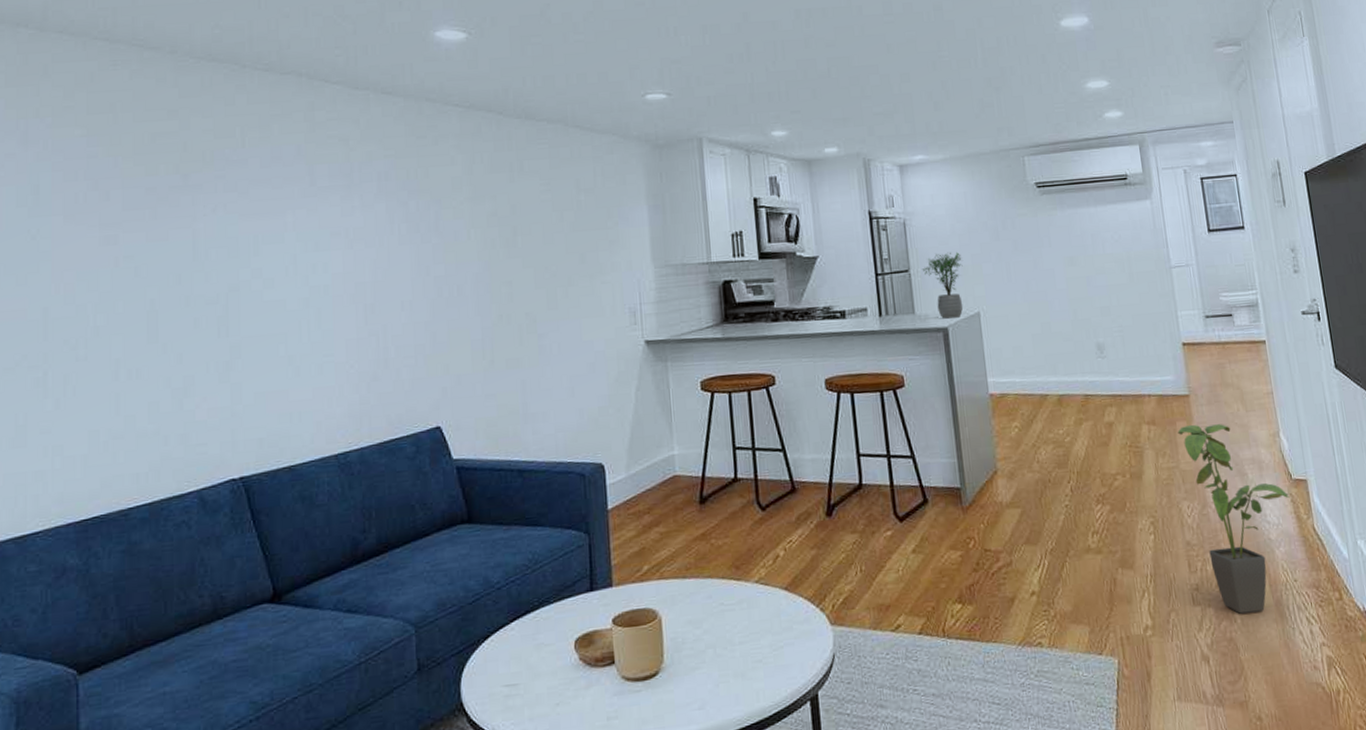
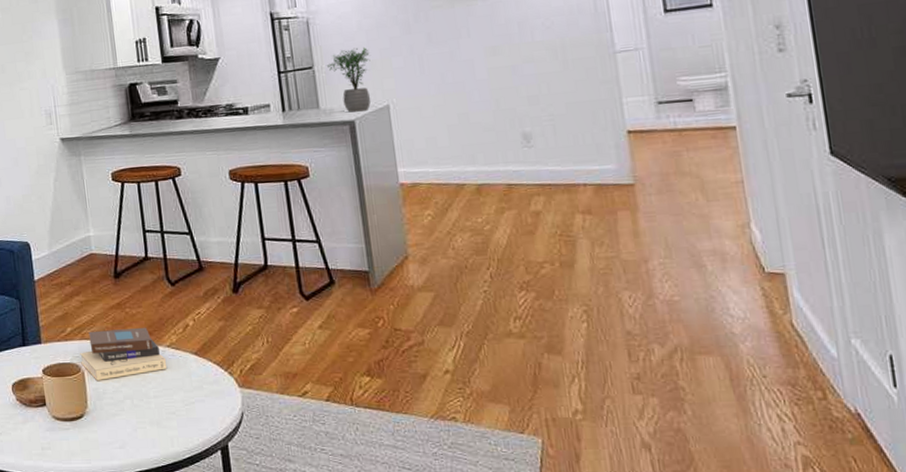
books: none [657,560,755,628] -> present [80,327,168,380]
house plant: present [1177,424,1290,614] -> none [618,214,761,406]

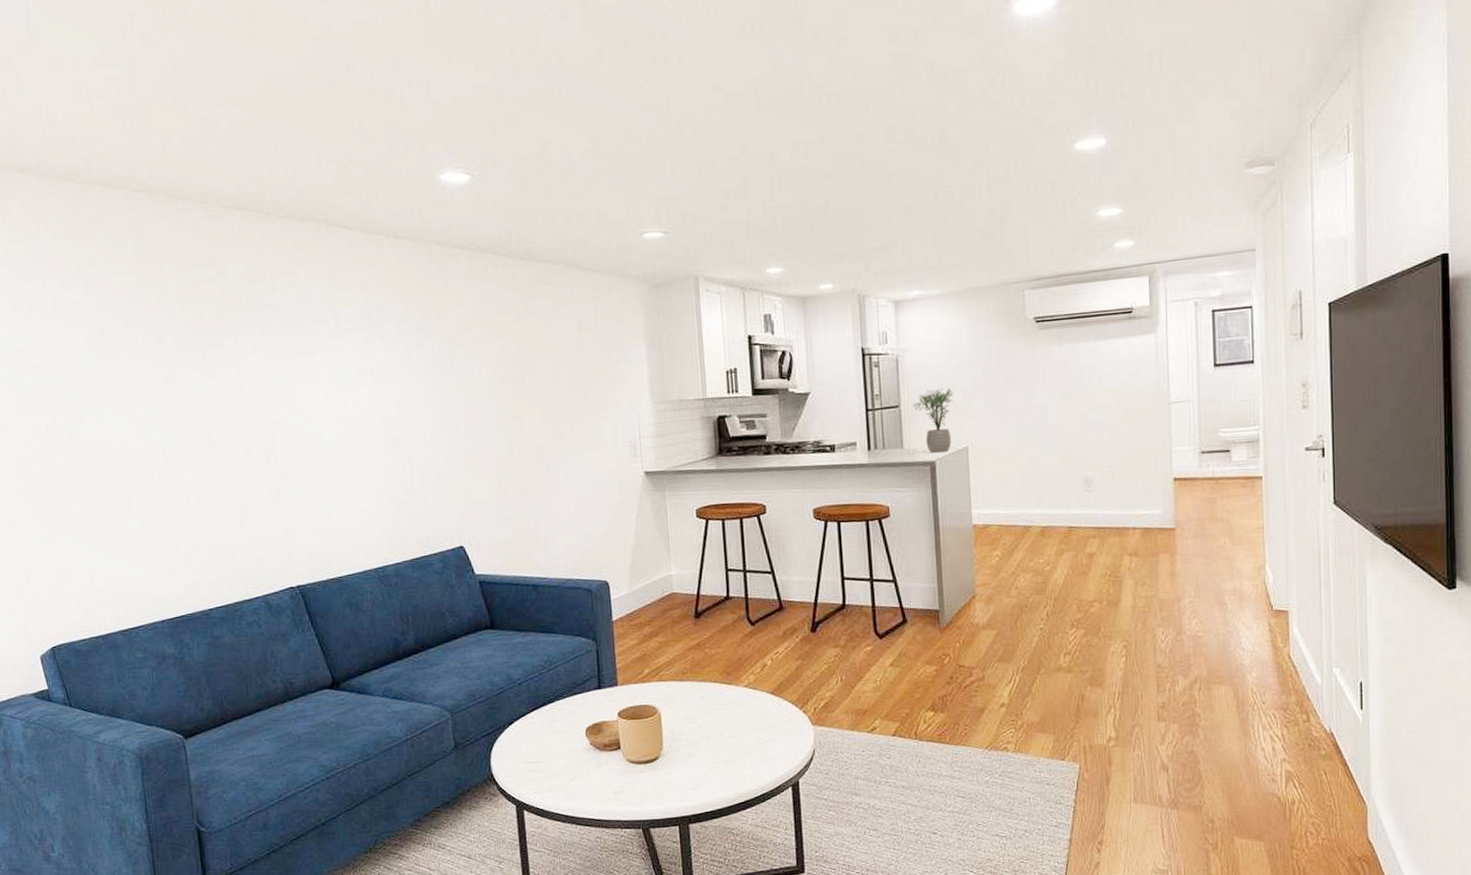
books: present [80,327,168,380] -> none [657,667,744,722]

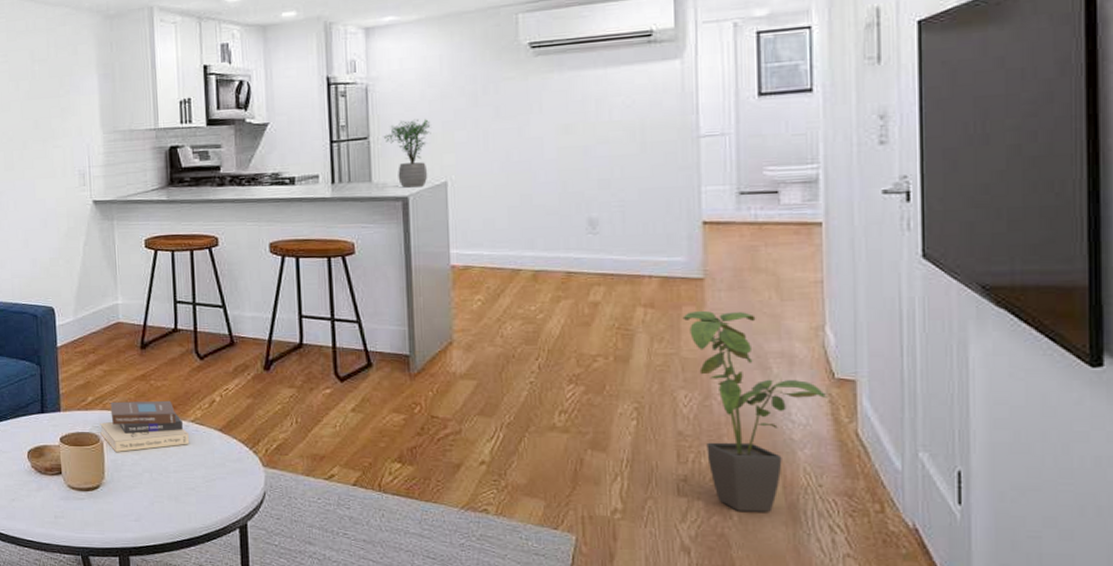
books: none [657,667,744,722] -> present [100,400,190,452]
house plant: none [1159,556,1268,730] -> present [682,310,828,512]

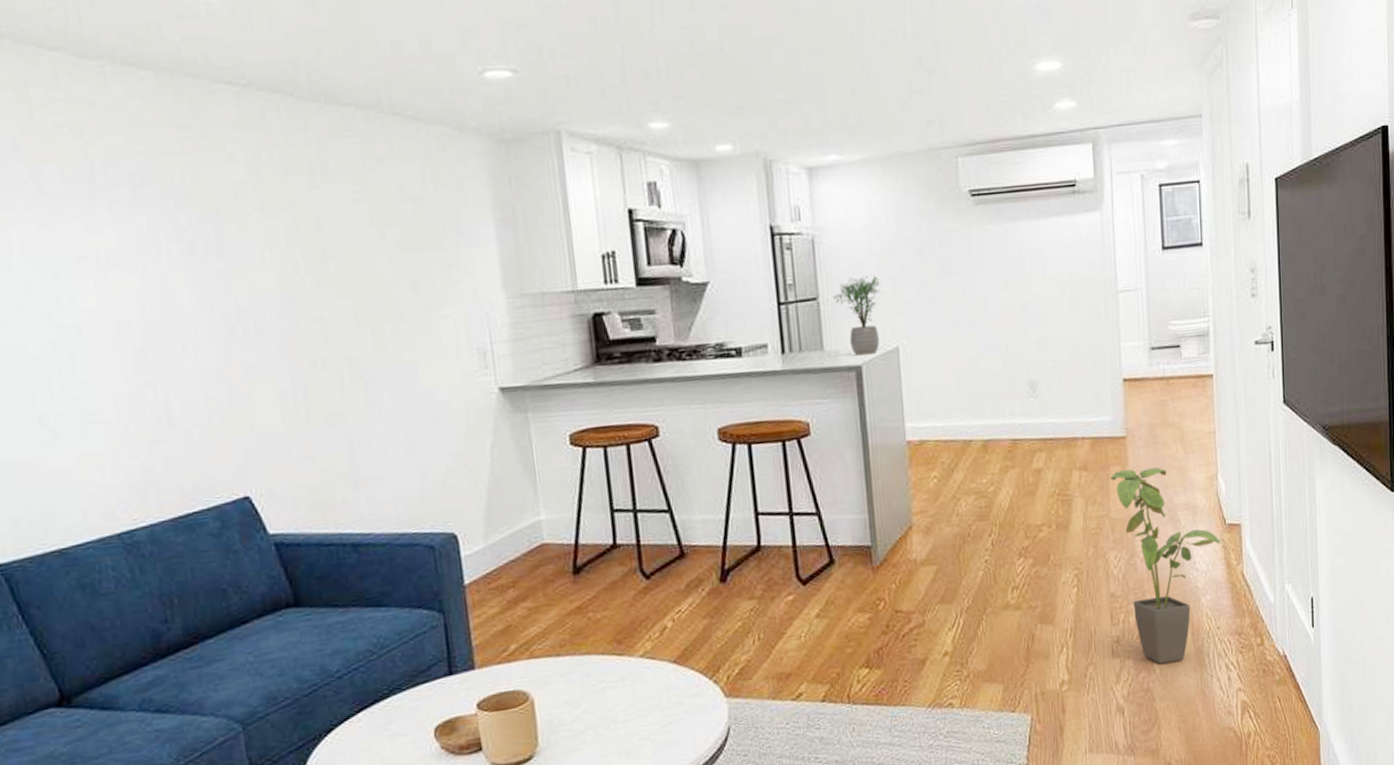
books: present [100,400,190,452] -> none [527,634,640,710]

